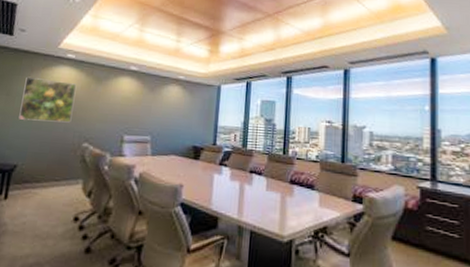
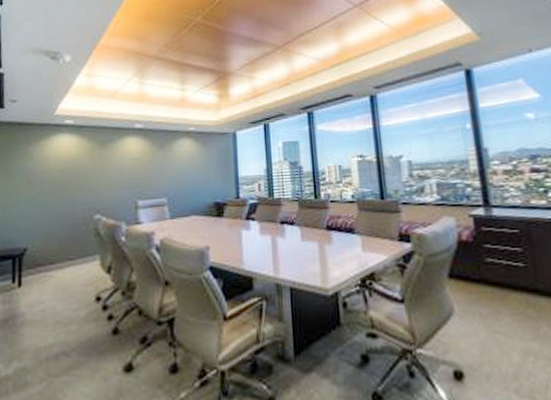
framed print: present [18,78,77,123] -> none [22,151,80,198]

